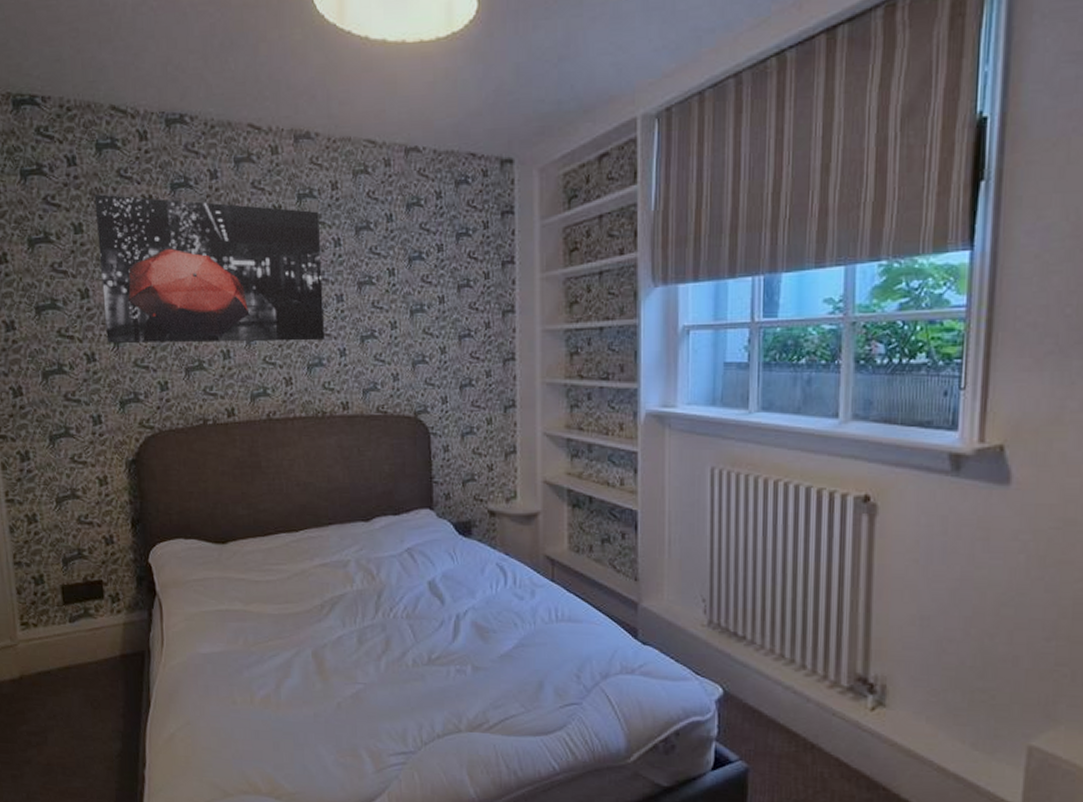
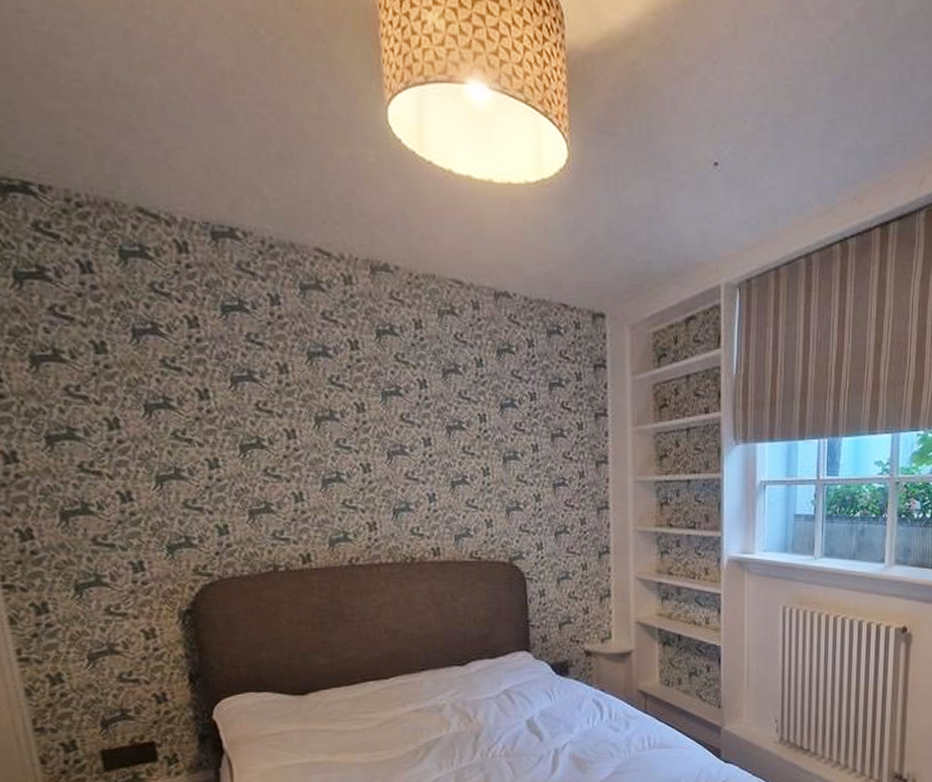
wall art: present [94,194,324,343] -> none [120,310,411,485]

